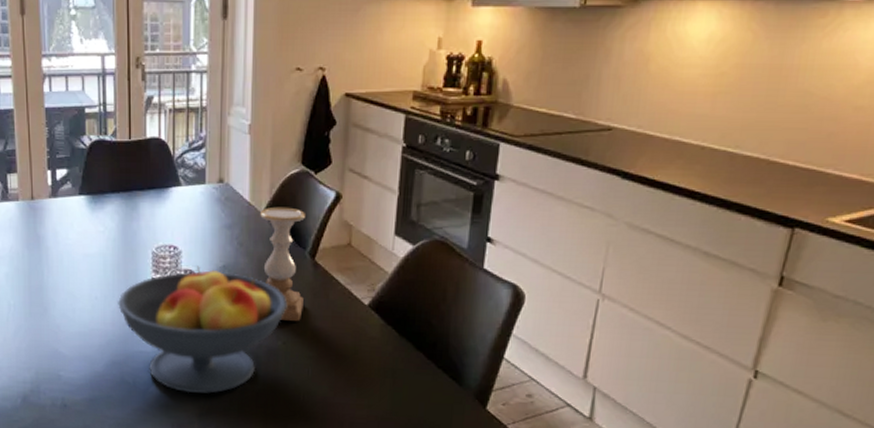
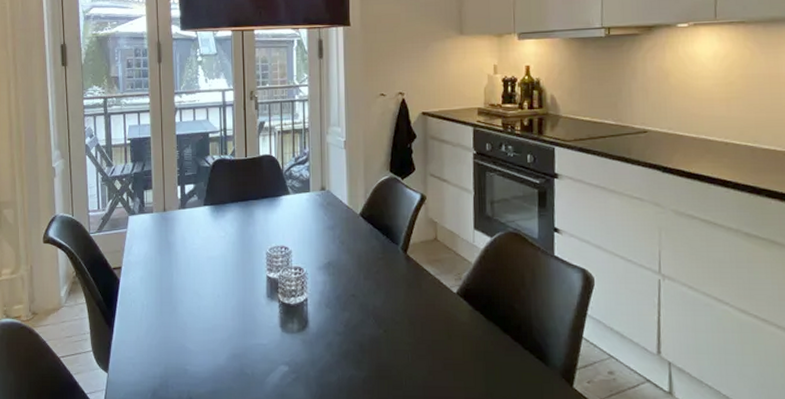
fruit bowl: present [118,266,288,394] -> none [237,263,386,383]
candle holder: present [260,206,305,322] -> none [357,209,400,311]

